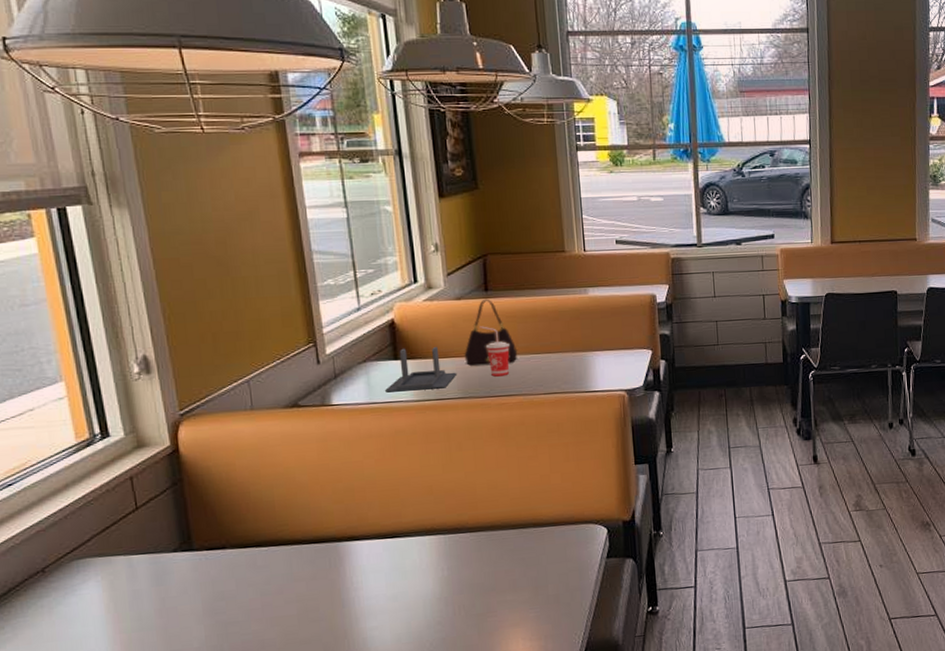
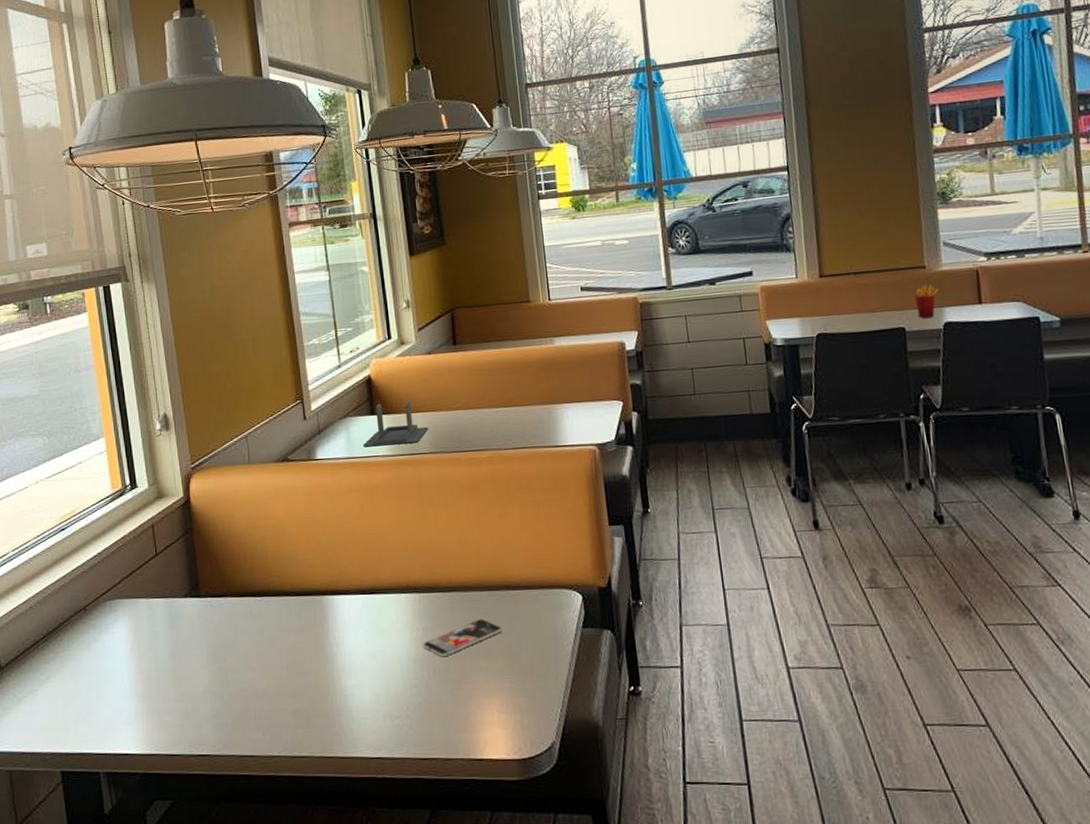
smartphone: none [448,555,530,594] -> present [423,618,503,657]
handbag: present [464,298,518,367] -> none [435,352,487,421]
beverage cup: present [479,326,510,377] -> none [449,380,479,431]
french fries: none [906,254,926,284] -> present [914,284,939,319]

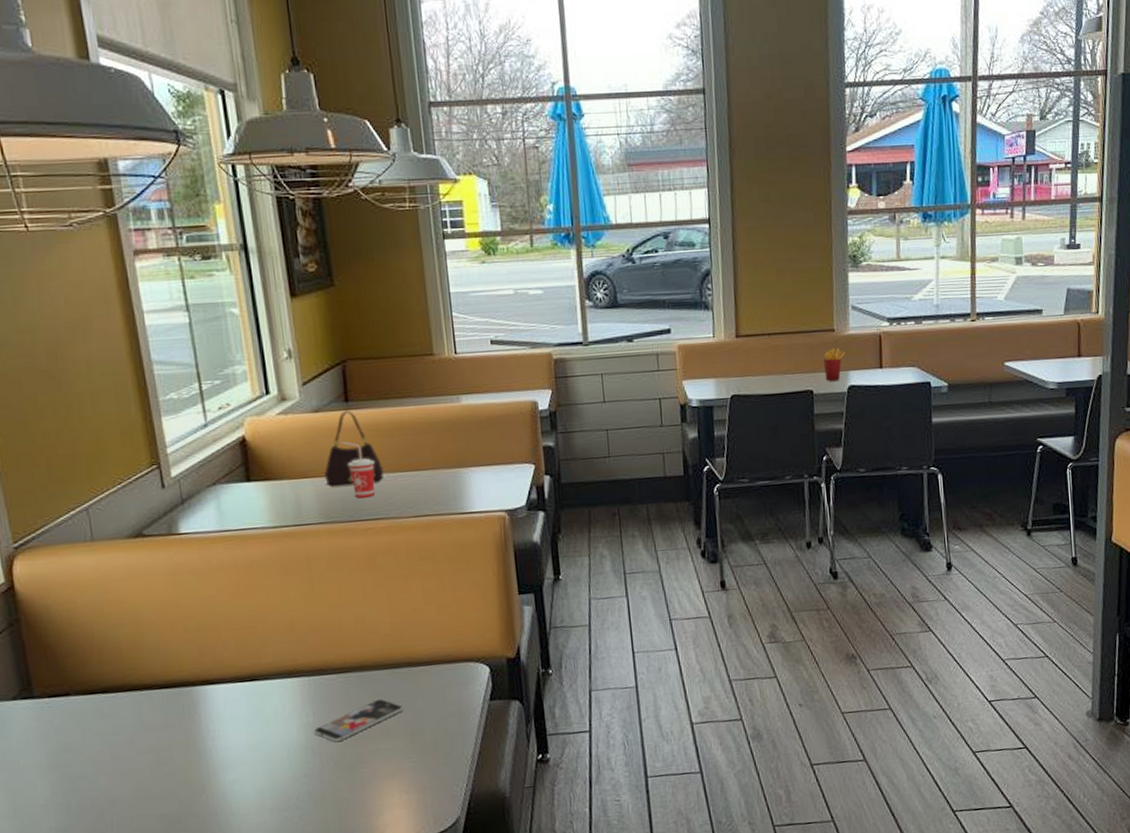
napkin holder: present [363,401,428,447] -> none [238,465,316,519]
handbag: none [435,352,487,421] -> present [324,410,384,488]
beverage cup: none [449,380,479,431] -> present [340,441,375,499]

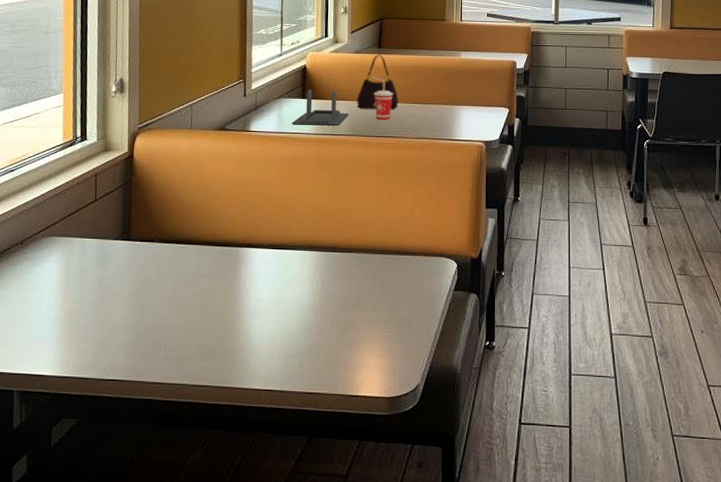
napkin holder: none [238,465,316,519] -> present [292,89,348,126]
smartphone: present [314,699,404,743] -> none [320,277,389,307]

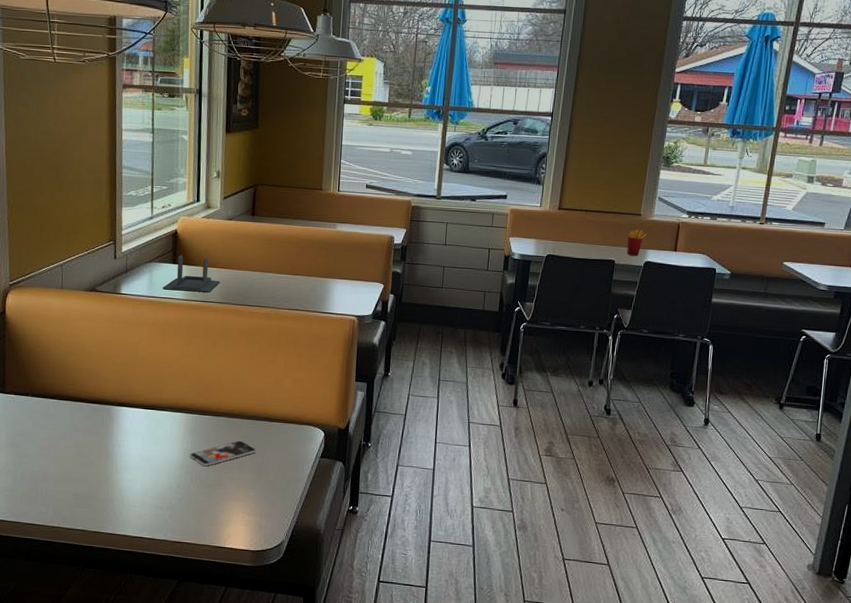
smartphone: none [320,277,389,307] -> present [190,440,257,467]
handbag: present [356,54,399,110] -> none [228,222,272,280]
beverage cup: present [371,76,393,120] -> none [243,245,265,289]

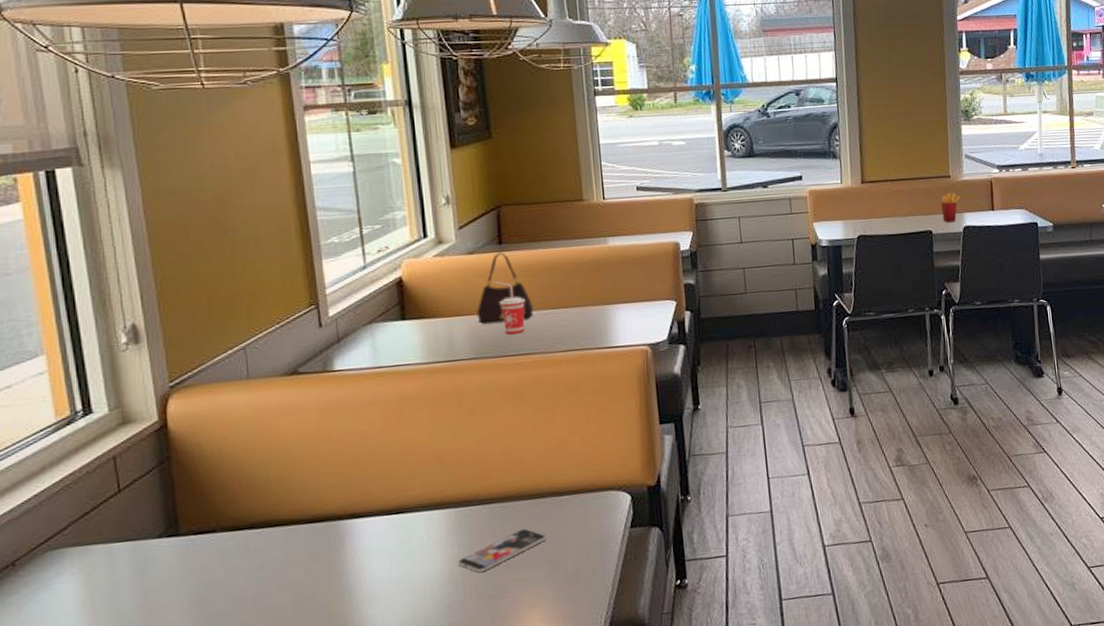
napkin holder: present [163,255,220,293] -> none [392,304,468,356]
handbag: none [228,222,272,280] -> present [476,252,534,325]
beverage cup: none [243,245,265,289] -> present [493,281,525,335]

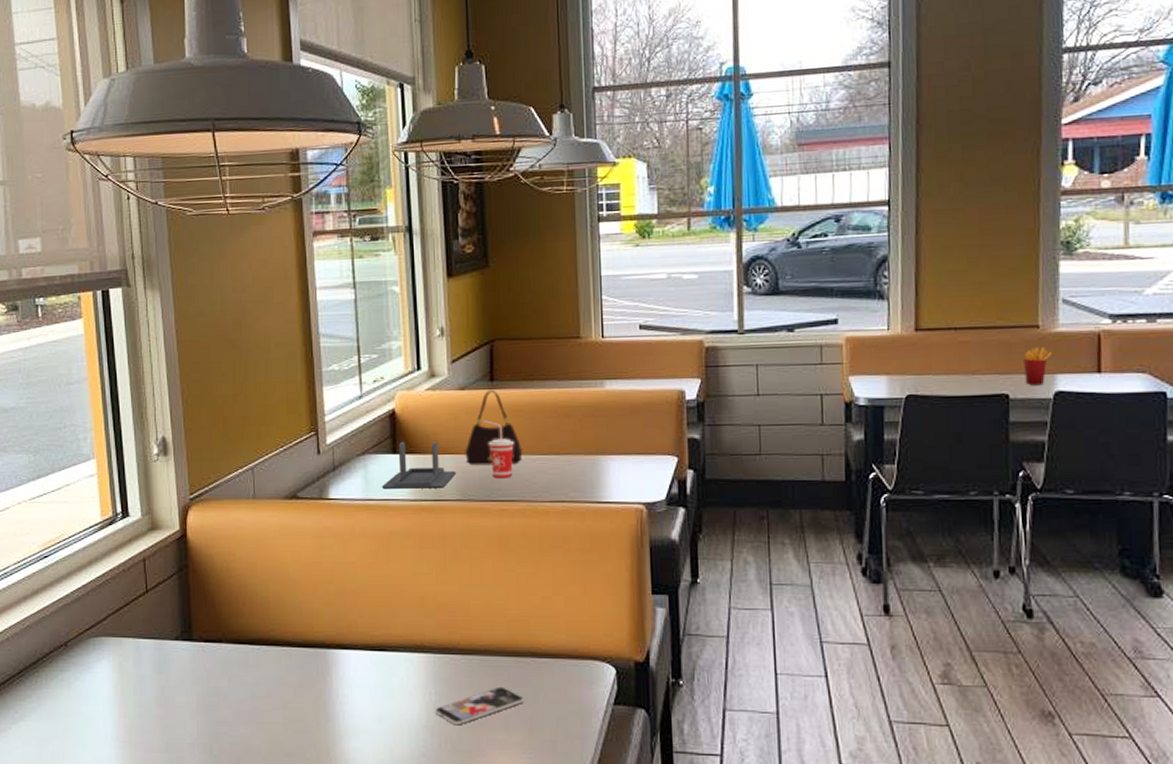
napkin holder: none [392,304,468,356] -> present [382,440,455,489]

